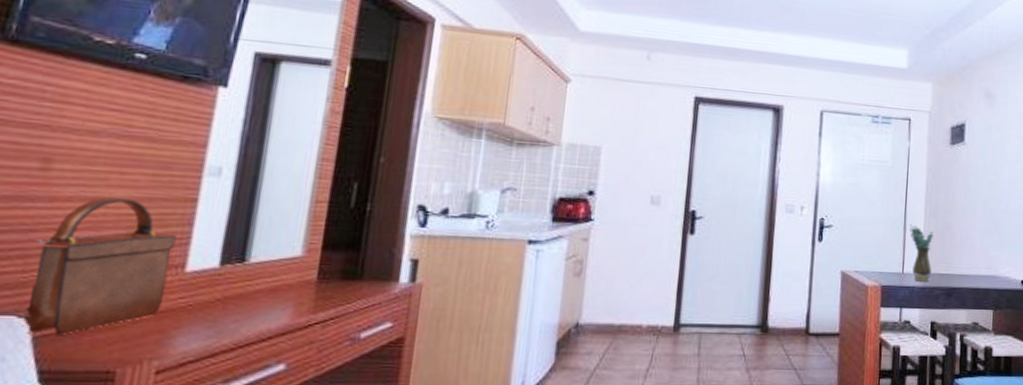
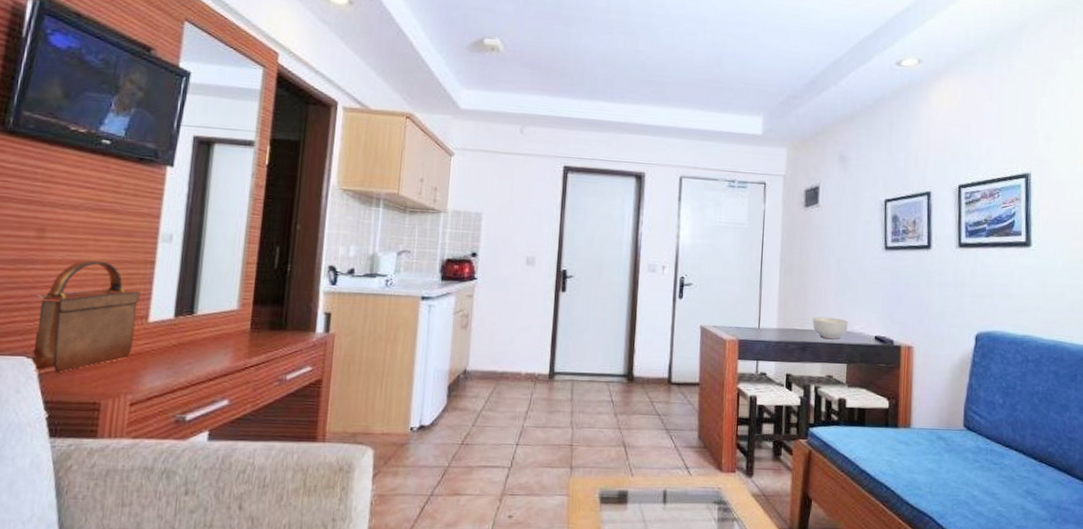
vase: present [910,224,934,283] -> none [765,282,788,338]
bowl: none [957,260,995,285] -> present [812,316,849,340]

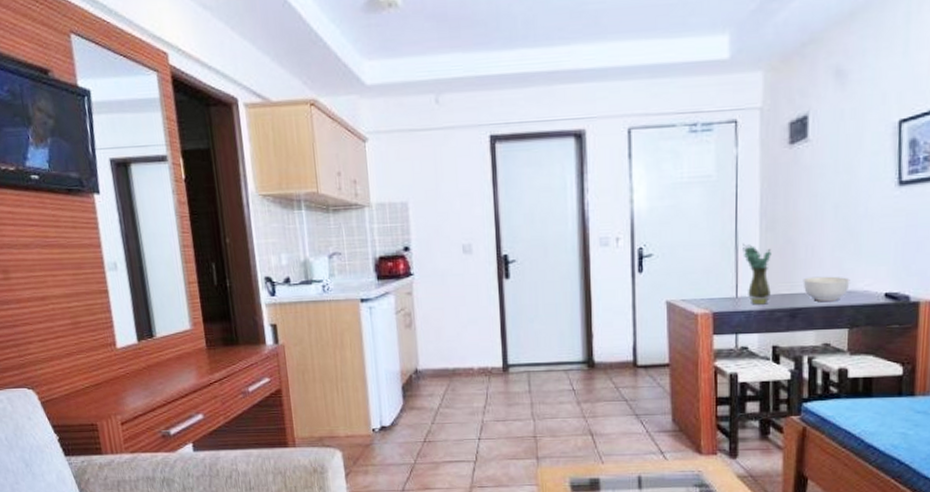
handbag: present [30,260,140,373] -> none [19,295,110,400]
vase: none [765,282,788,338] -> present [743,243,772,306]

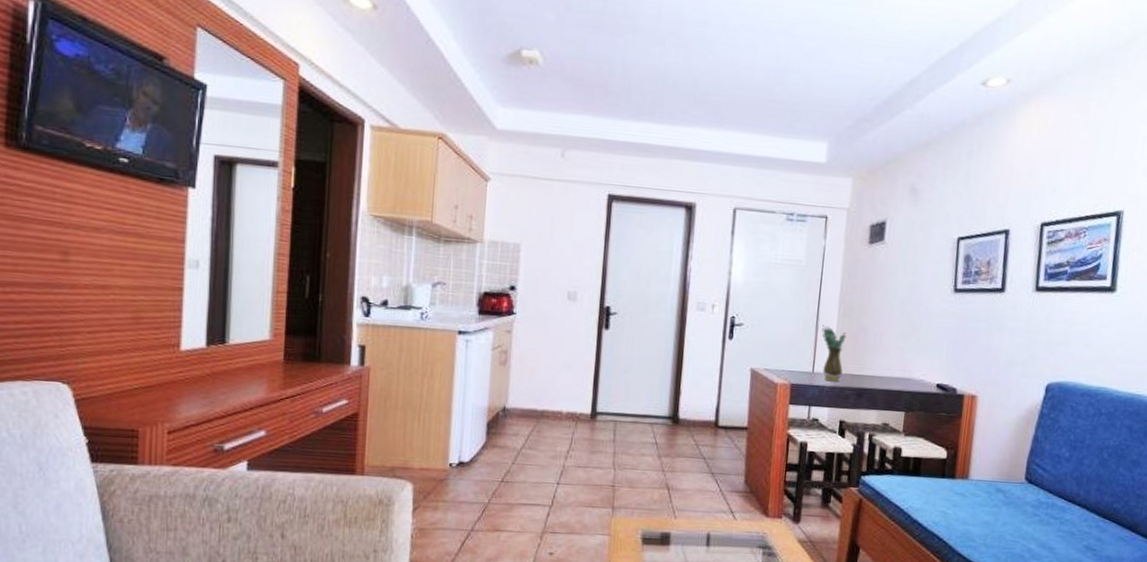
bowl: present [803,276,850,302] -> none [870,361,910,387]

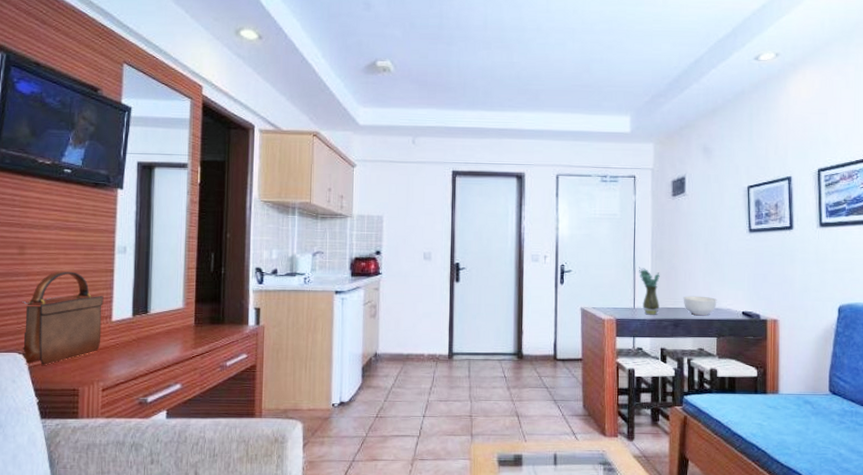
handbag: none [66,285,170,399] -> present [22,271,104,365]
bowl: none [870,361,910,387] -> present [683,296,717,316]

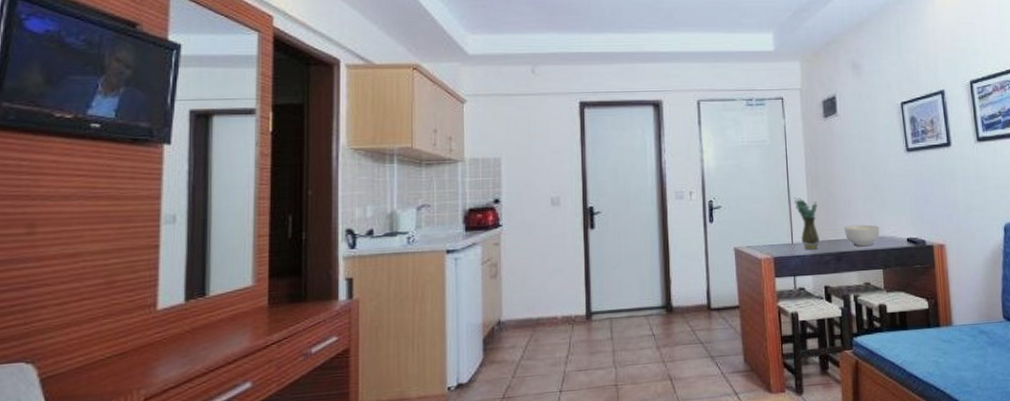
handbag: present [22,271,104,365] -> none [30,251,146,377]

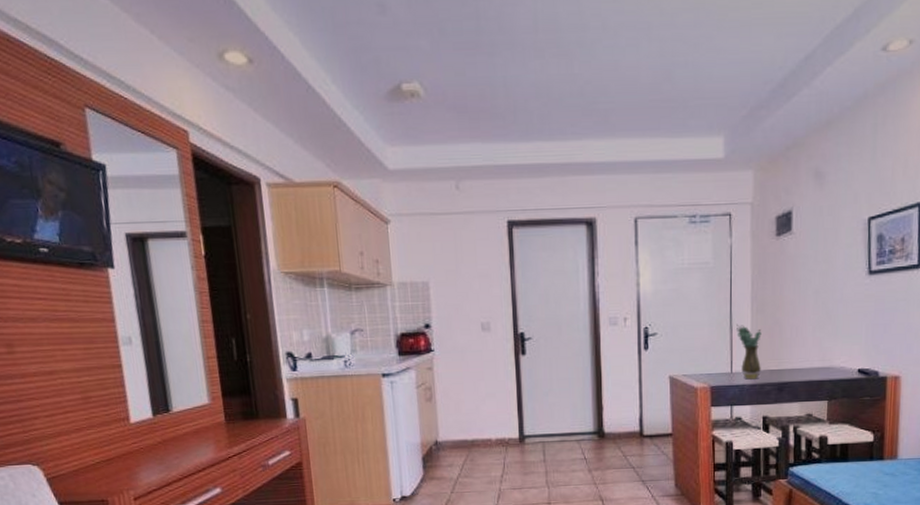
bowl: present [844,224,880,247] -> none [788,354,829,377]

